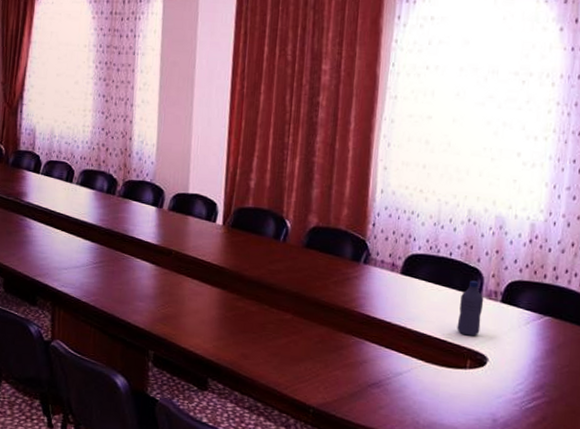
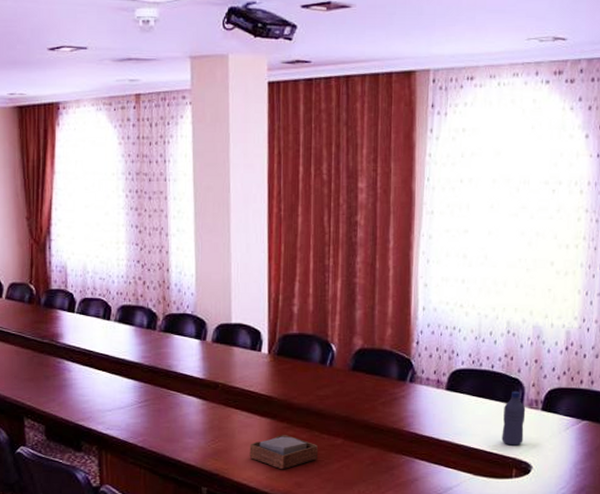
napkin holder: none [197,305,267,341] -> present [249,435,319,470]

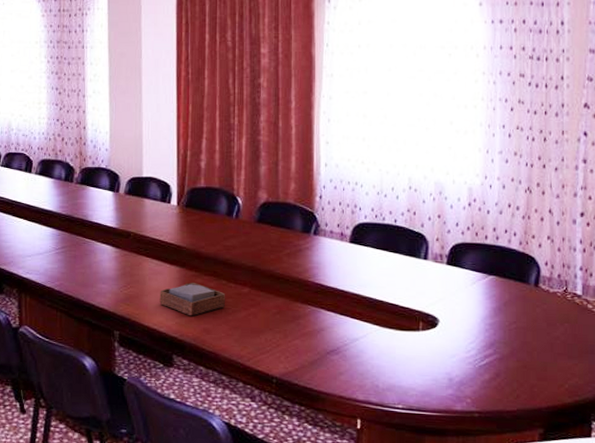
water bottle: present [502,391,526,446] -> none [407,245,431,299]

